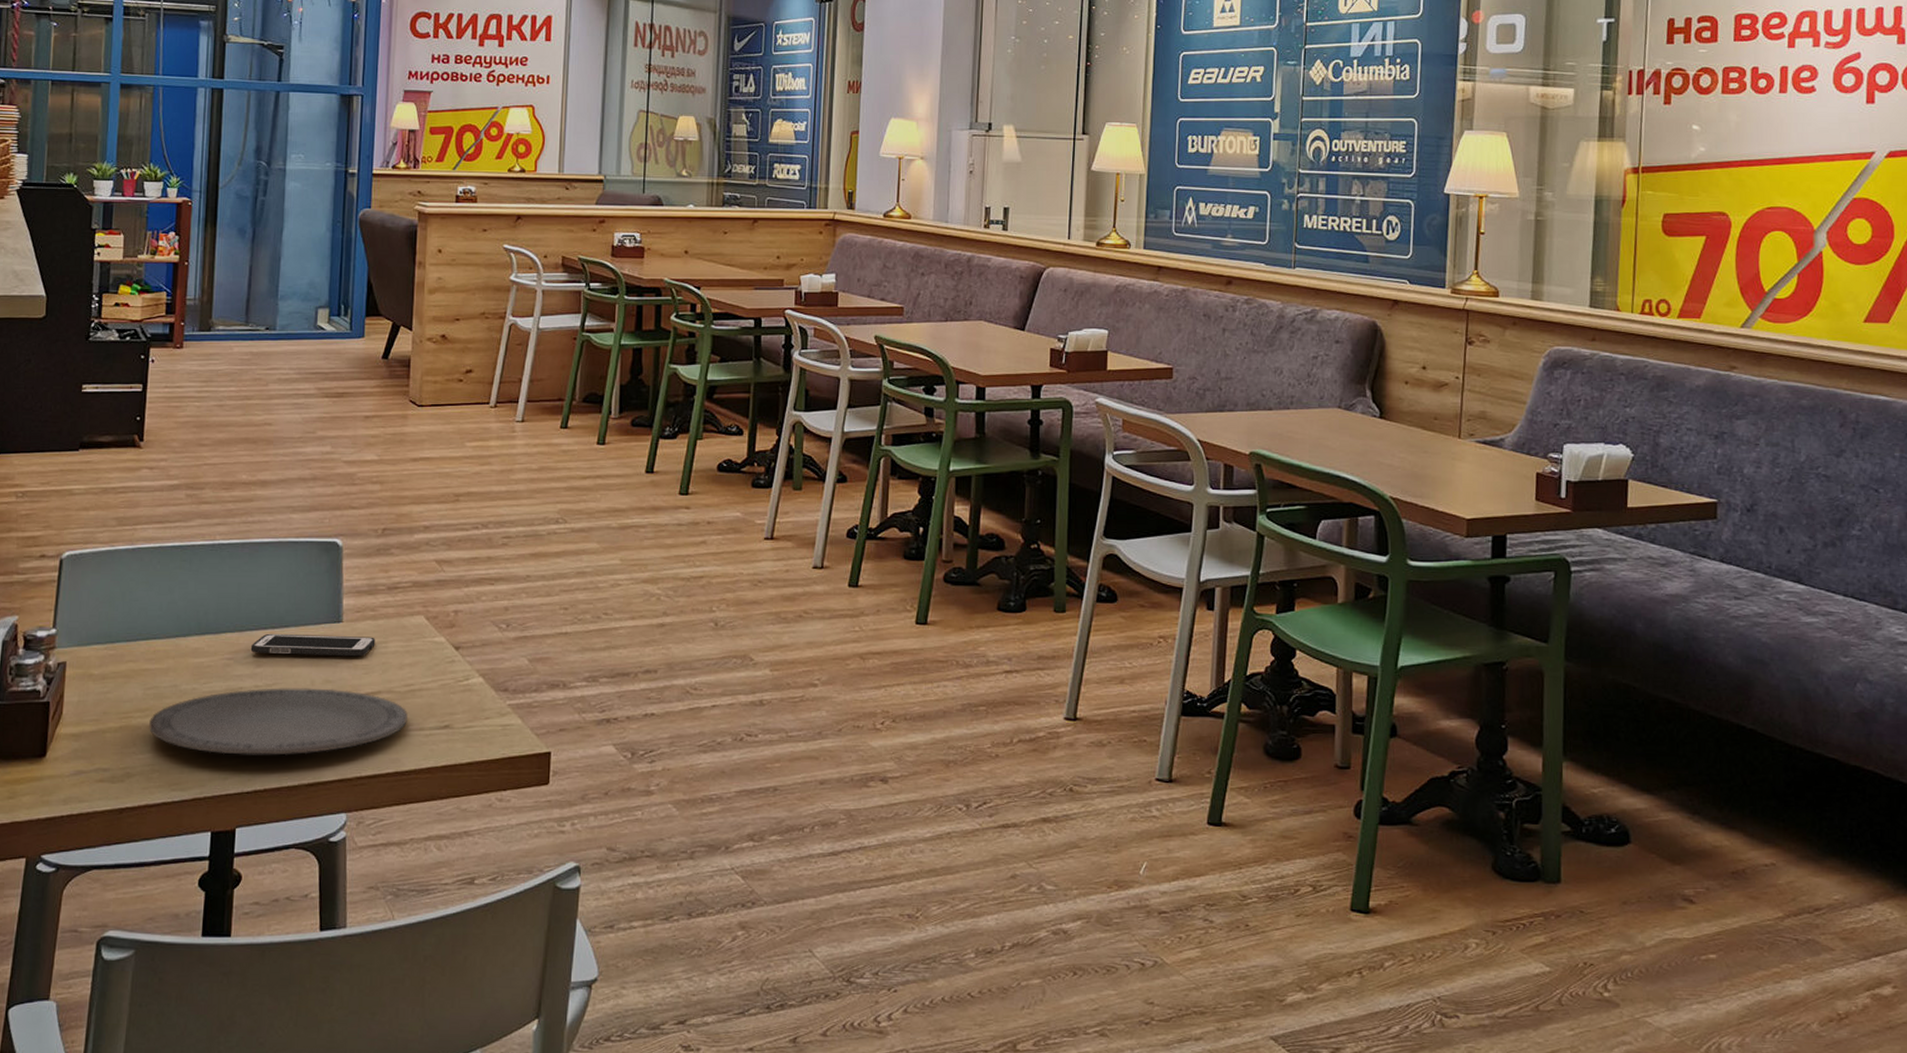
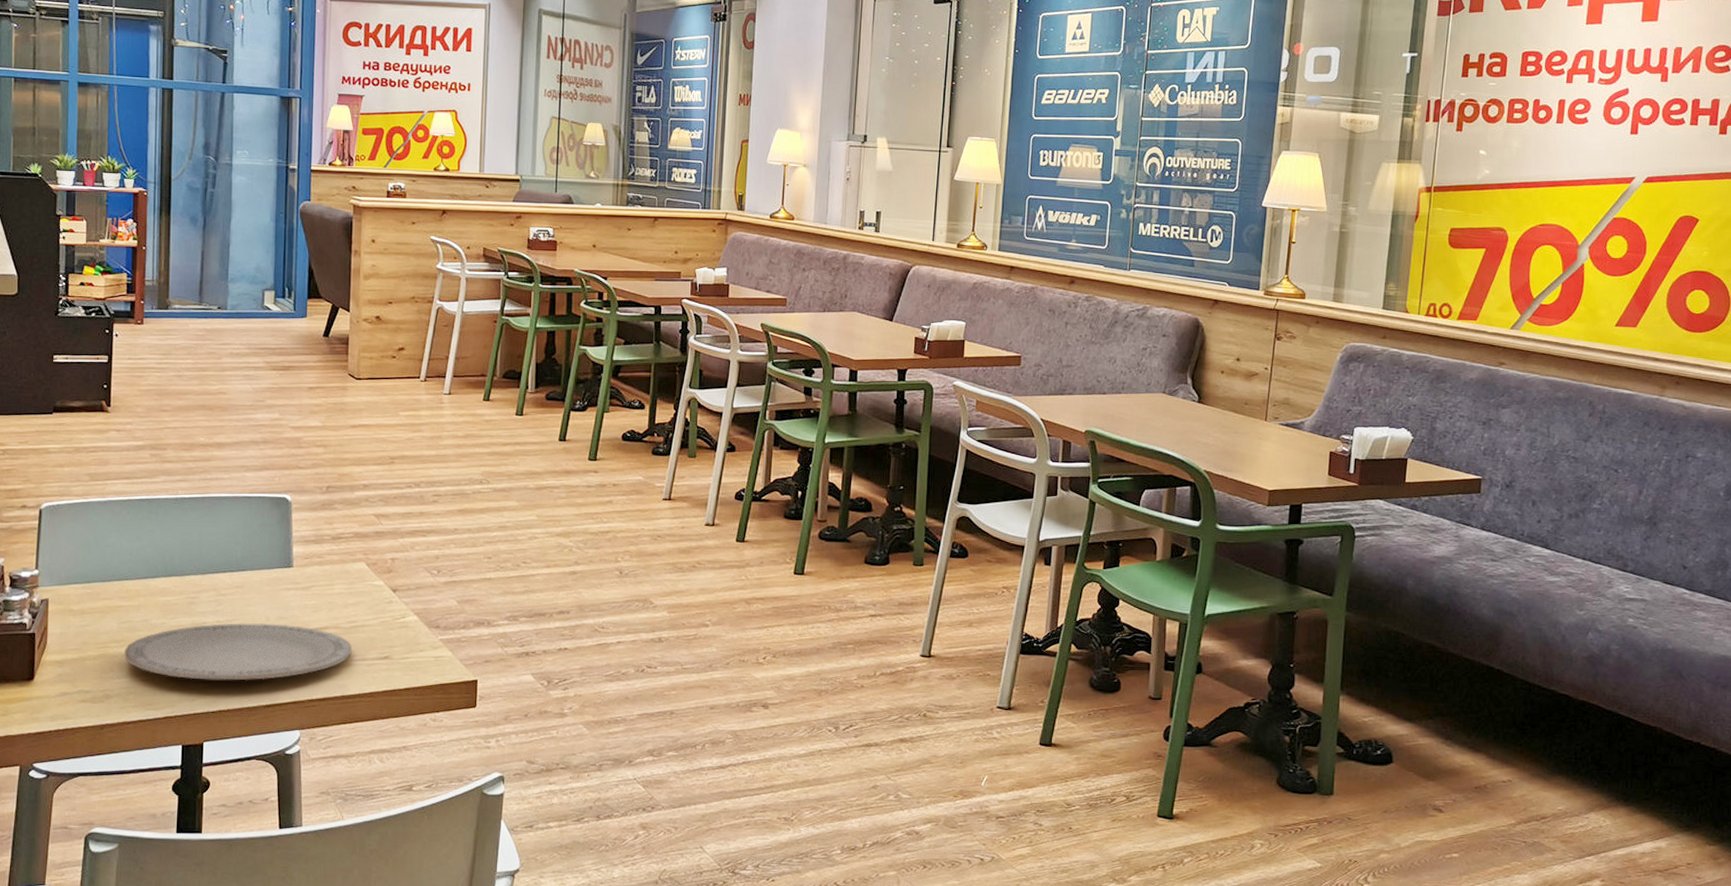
cell phone: present [250,633,376,657] -> none [212,576,322,597]

